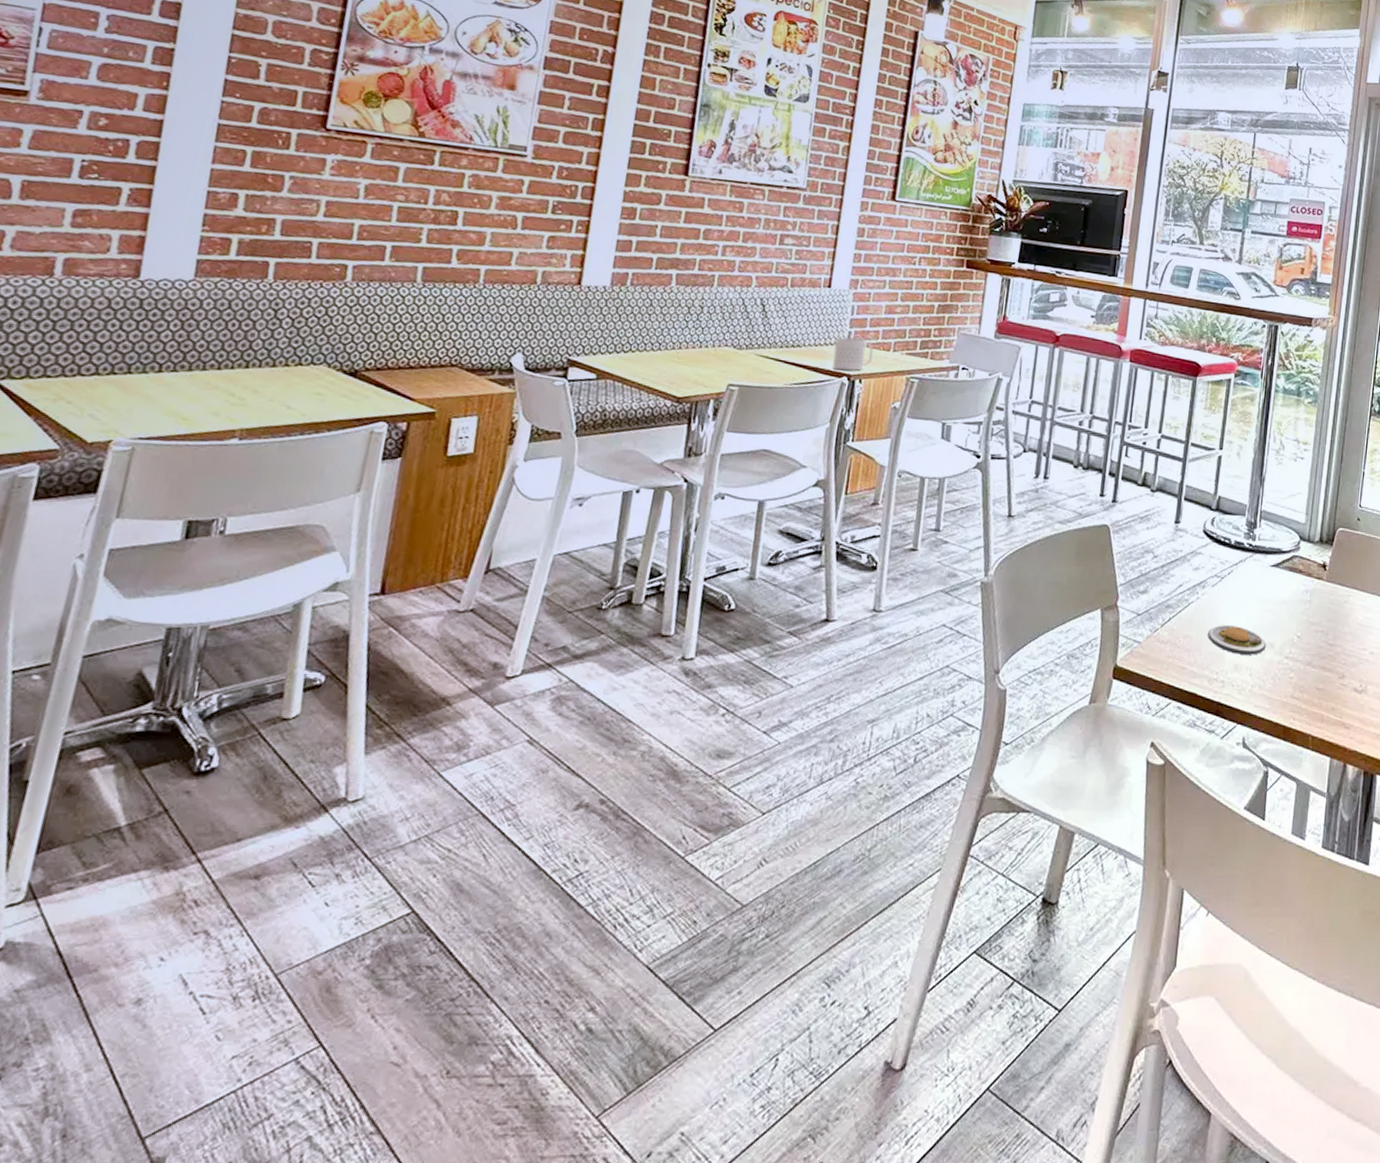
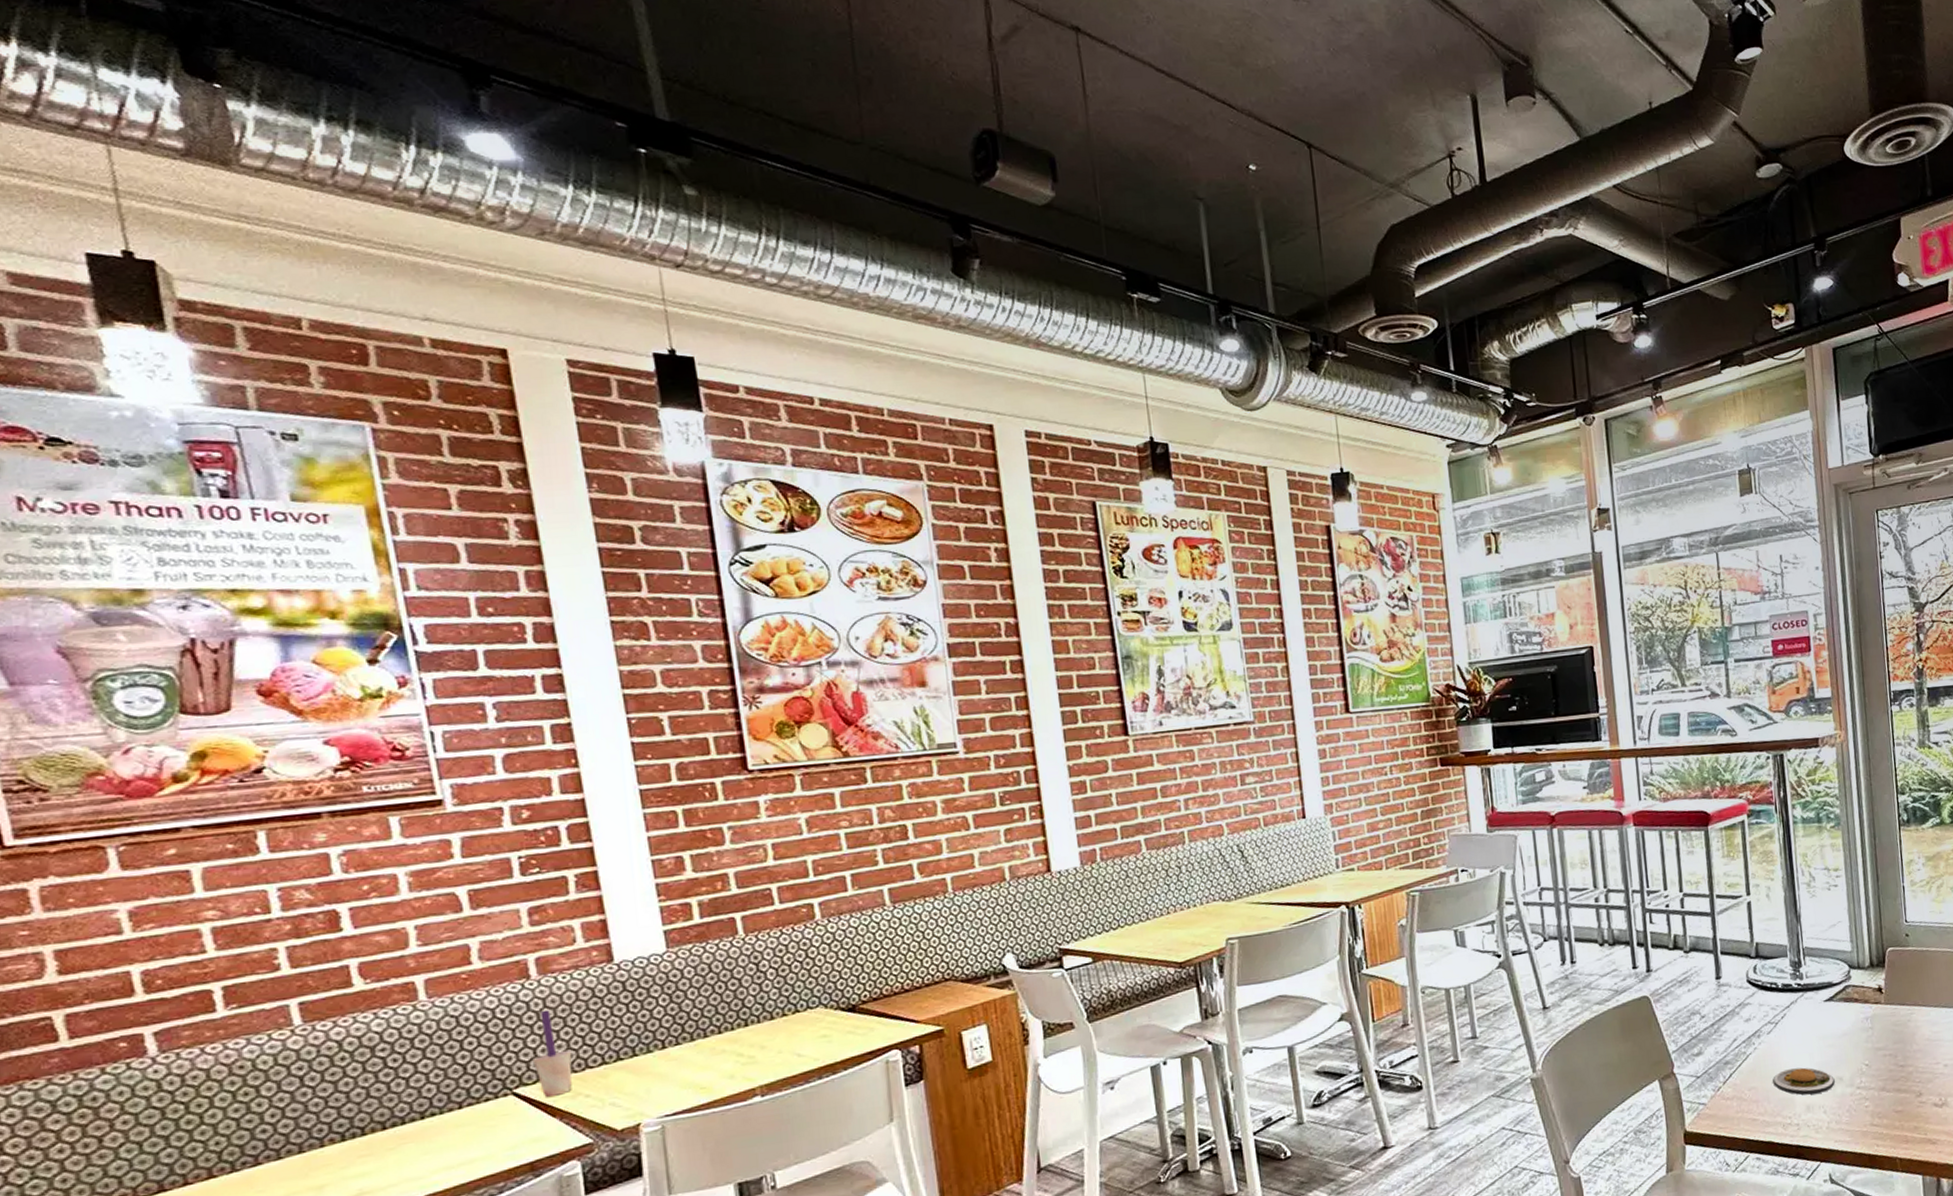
beverage cup: none [26,309,69,397] -> present [532,1009,573,1098]
mug: present [832,337,873,371] -> none [1323,862,1366,900]

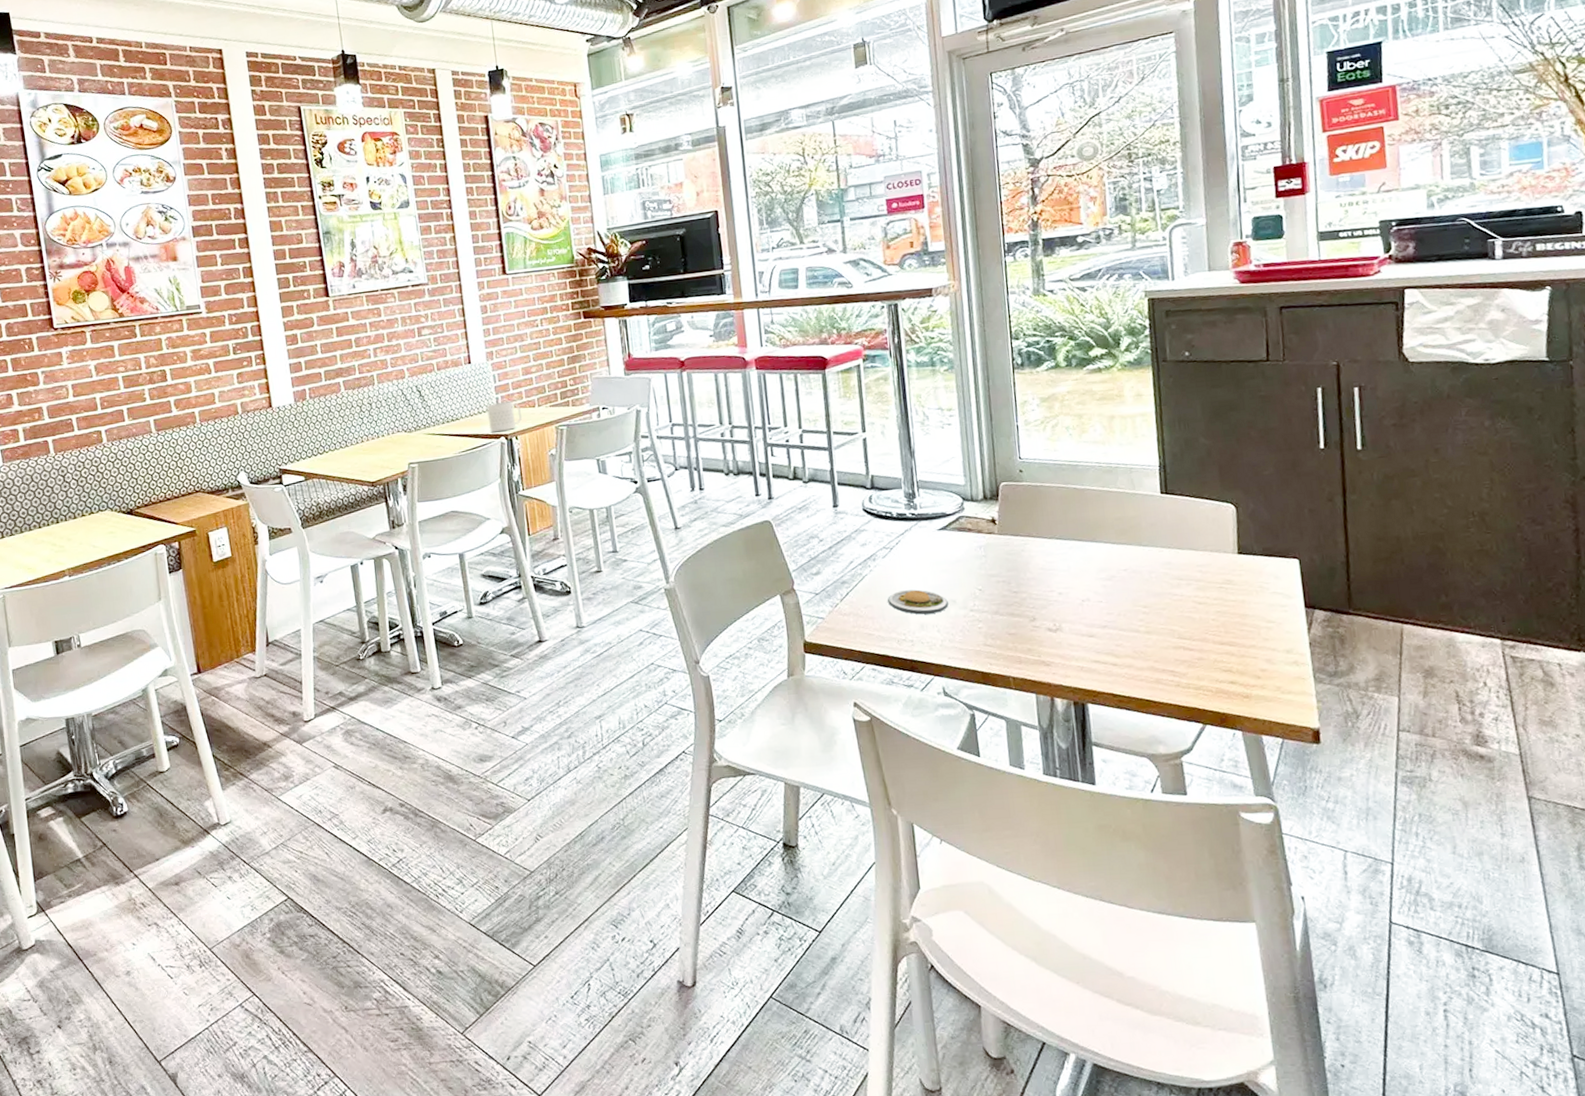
mug: none [1323,862,1366,900] -> present [486,400,522,433]

